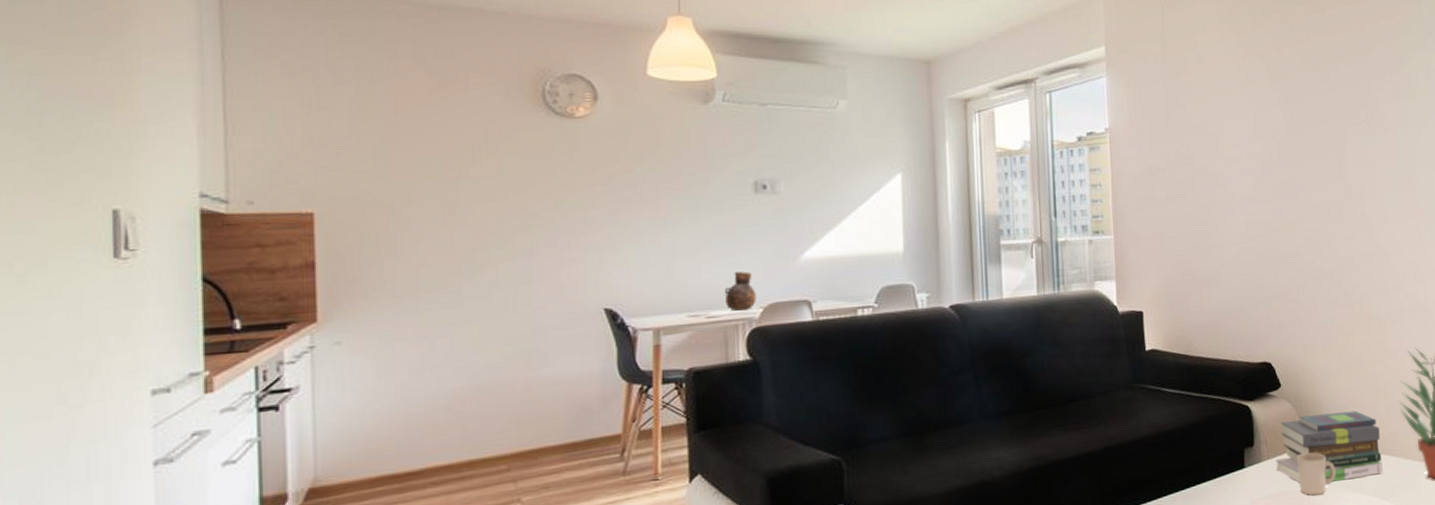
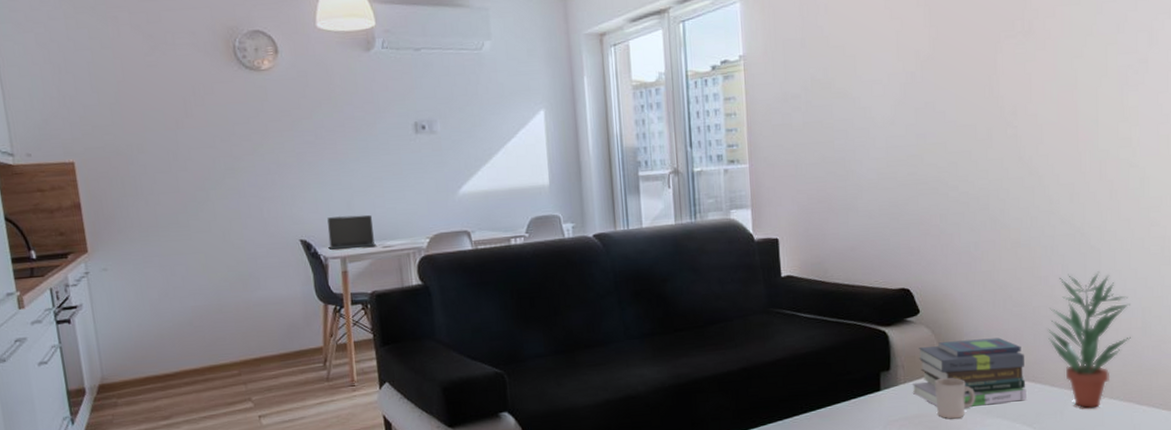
laptop: none [640,281,698,320] -> present [327,214,376,250]
vase: present [724,271,757,311] -> none [396,205,424,241]

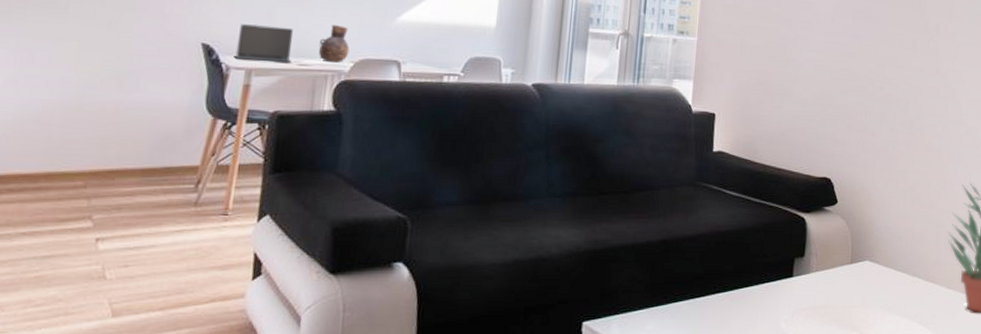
vase: none [396,205,424,241] -> present [318,25,350,63]
books: present [912,337,1027,407] -> none [822,234,926,301]
mug: present [935,377,976,419] -> none [843,270,880,312]

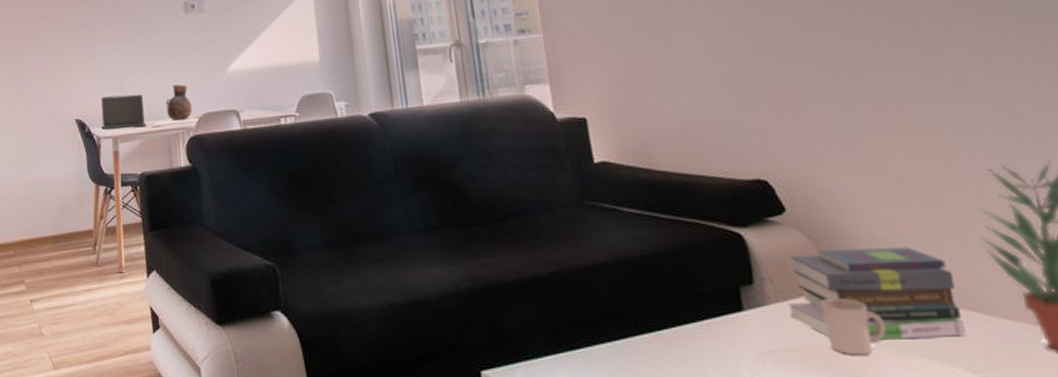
books: none [822,234,926,301] -> present [789,247,966,340]
mug: none [843,270,880,312] -> present [820,297,886,356]

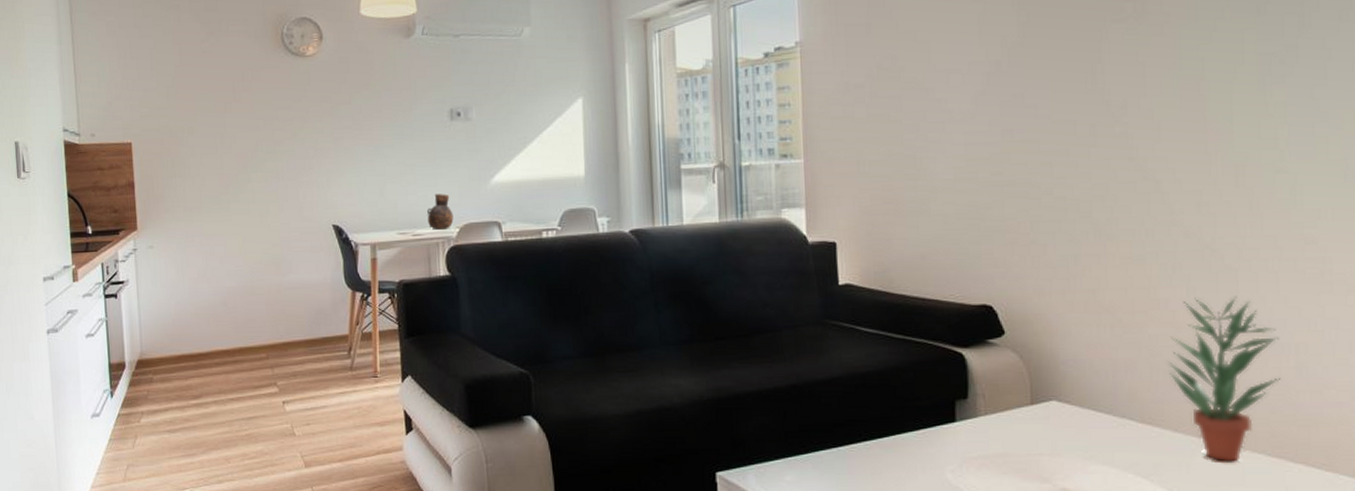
laptop: present [101,94,146,129] -> none [359,201,406,236]
books: present [789,247,966,340] -> none [995,369,1141,449]
mug: present [820,297,886,356] -> none [1023,412,1076,462]

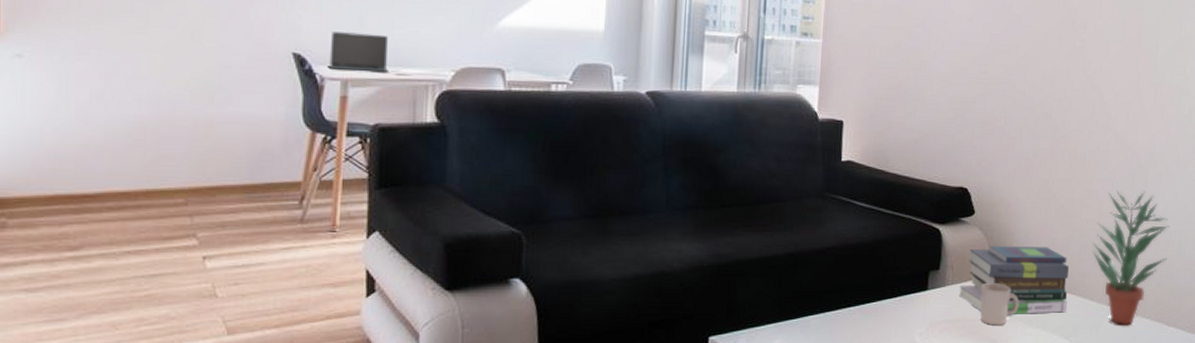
laptop: none [359,201,406,236] -> present [329,32,388,73]
vase: present [426,194,454,230] -> none [416,31,449,72]
books: none [995,369,1141,449] -> present [958,246,1069,314]
mug: none [1023,412,1076,462] -> present [980,282,1020,326]

